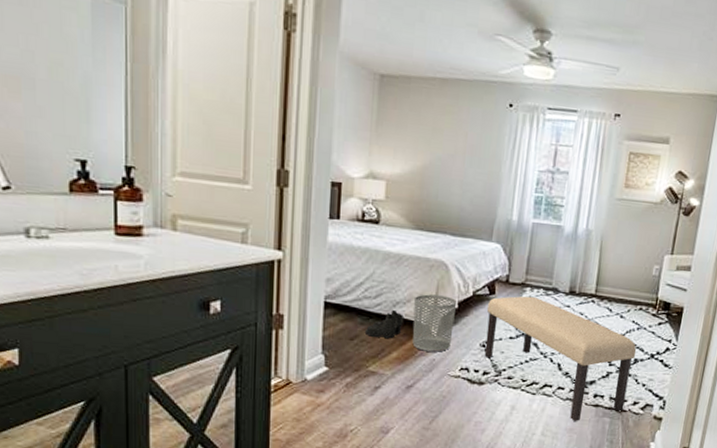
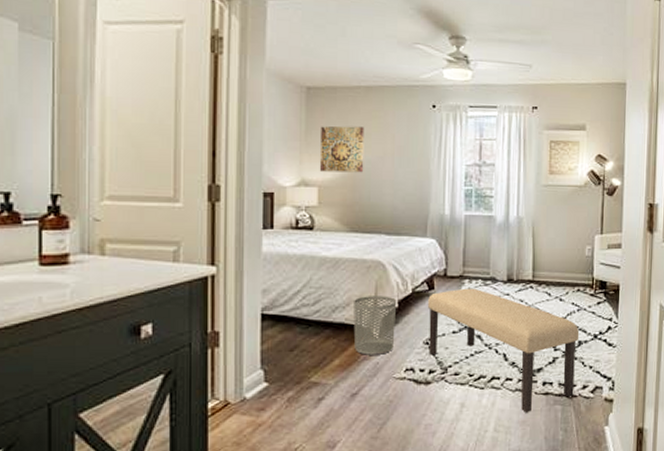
boots: present [364,309,405,339] -> none [304,315,345,346]
wall art: none [388,117,437,170] -> present [319,126,365,173]

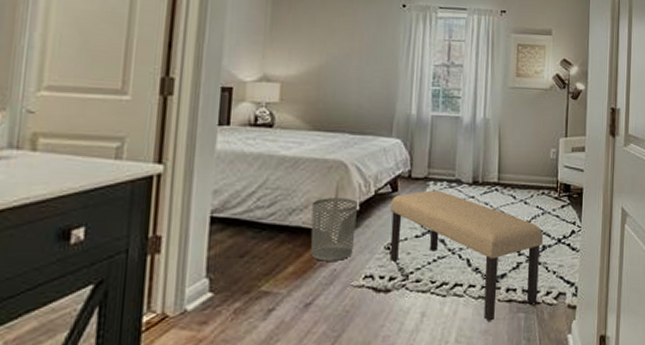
wall art: present [319,126,365,173] -> none [283,21,333,70]

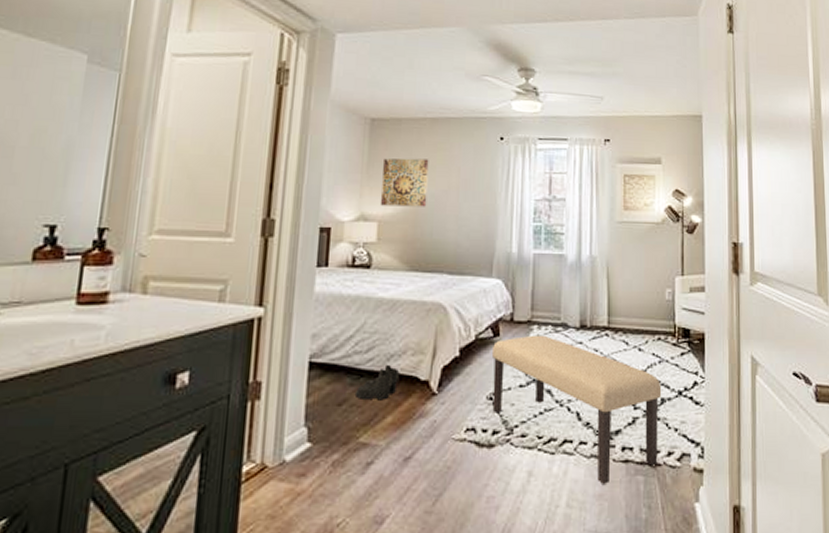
boots: none [256,218,302,252] -> present [354,364,400,401]
wall art: none [283,21,333,70] -> present [380,158,429,207]
waste bin: present [311,198,357,261] -> none [409,343,457,412]

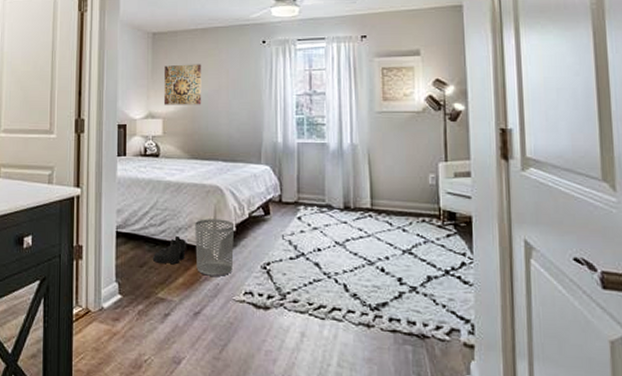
waste bin: none [409,343,457,412] -> present [195,219,234,276]
bench: present [492,335,662,484] -> none [265,214,428,350]

